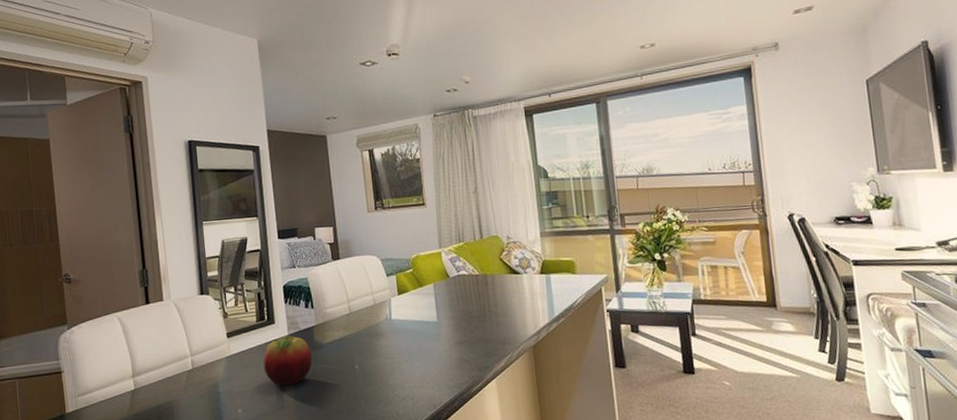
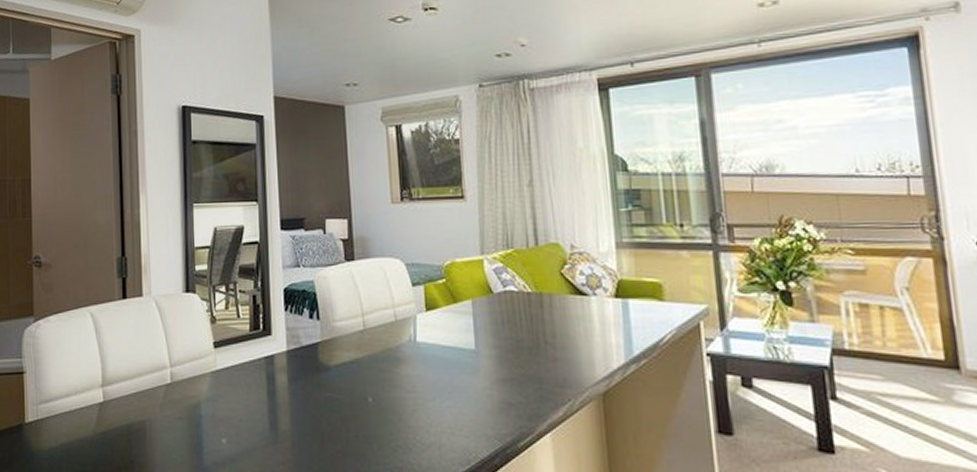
fruit: present [263,335,312,386] -> none [255,351,315,415]

